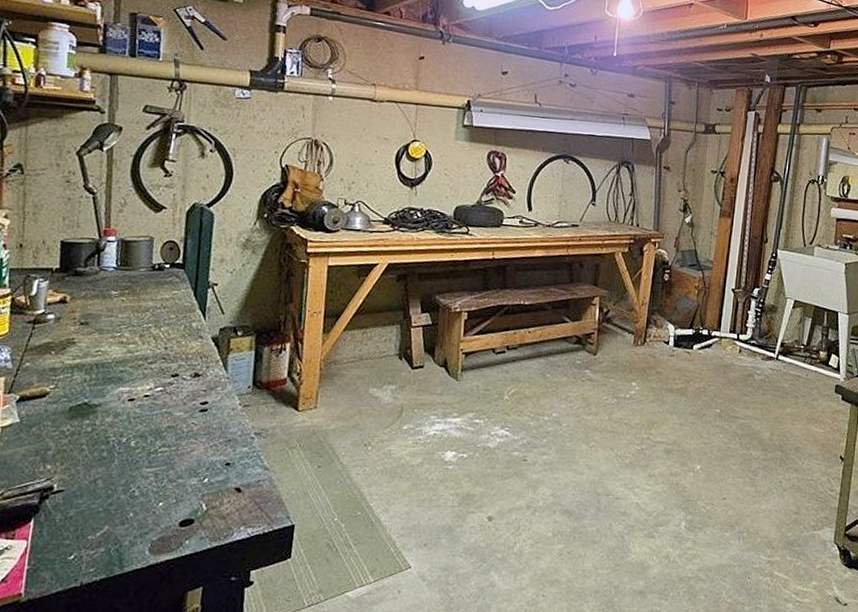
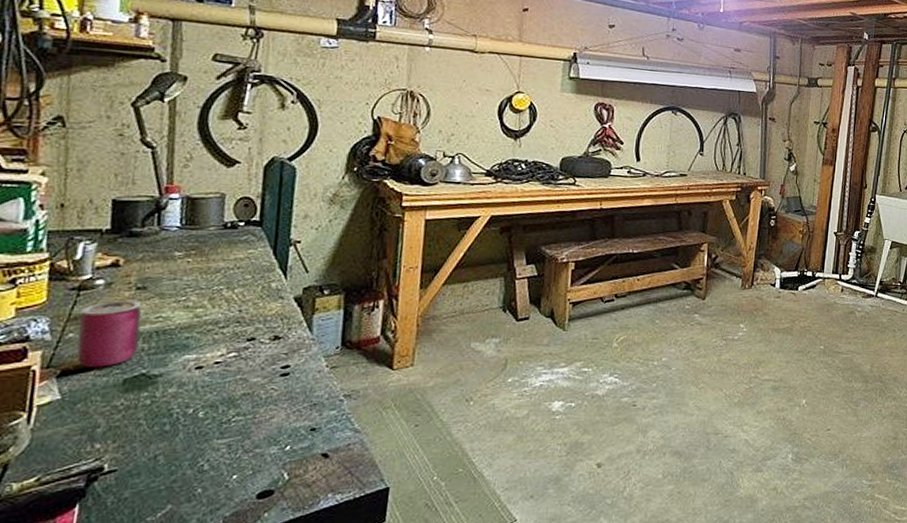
can: none [32,334,85,395] -> present [76,300,142,367]

